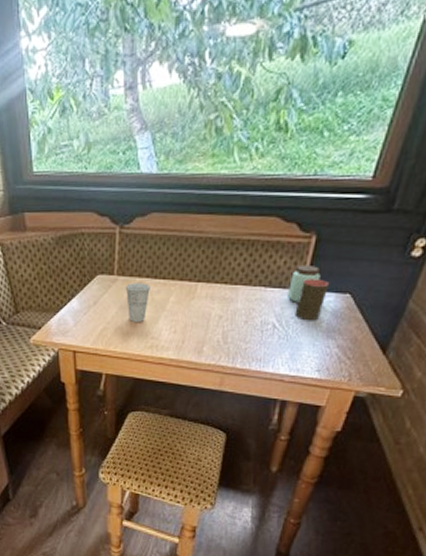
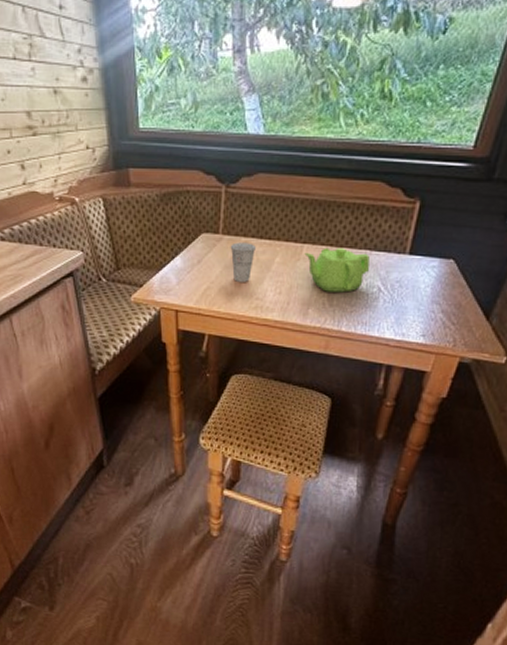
teapot: none [199,285,265,330] -> present [304,247,370,293]
peanut butter: present [286,264,321,302] -> none [391,229,425,267]
cup: present [294,279,330,321] -> none [399,243,434,286]

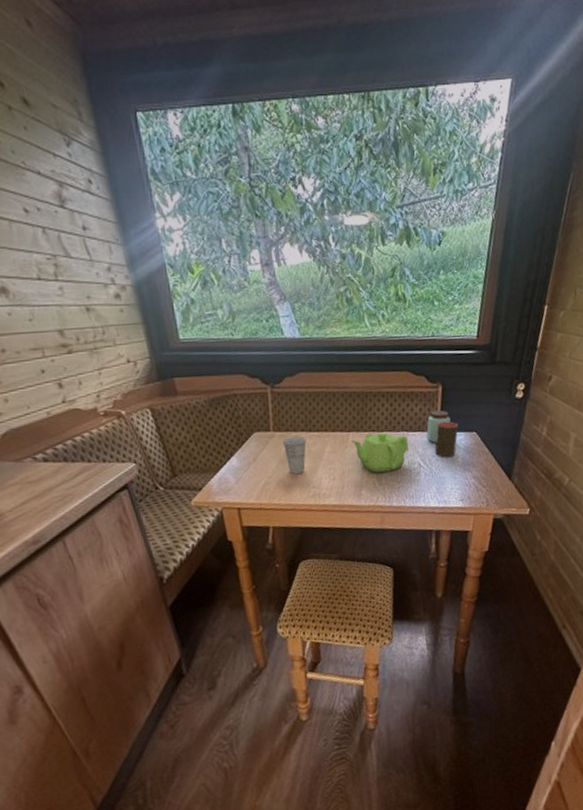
peanut butter: none [391,229,425,267] -> present [426,410,451,443]
cup: none [399,243,434,286] -> present [435,421,459,458]

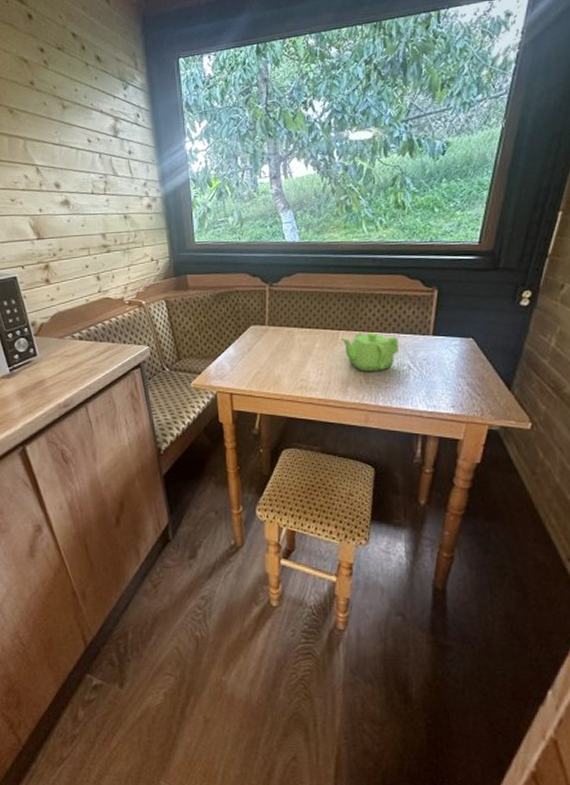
cup: present [282,436,306,475] -> none [275,332,298,367]
peanut butter: present [426,410,451,443] -> none [417,314,445,346]
cup: present [435,421,459,458] -> none [426,325,454,362]

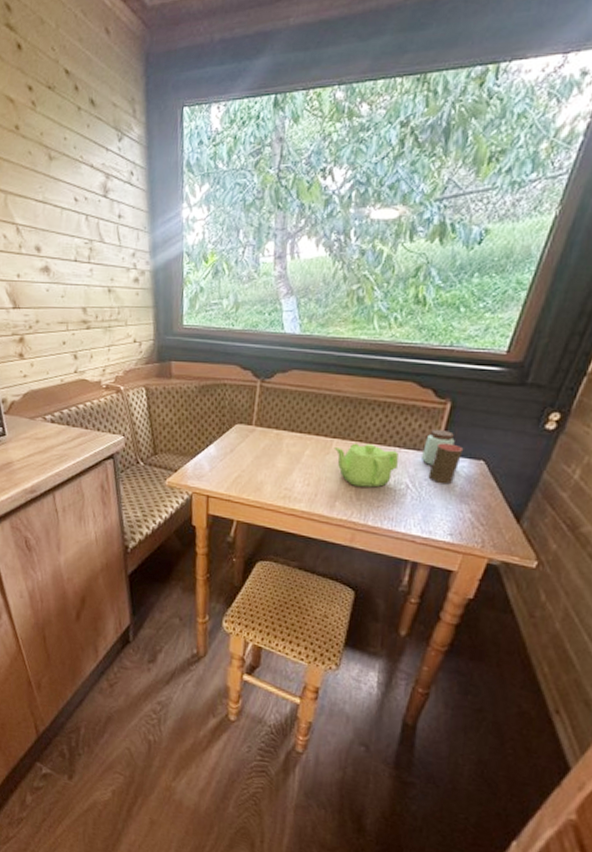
peanut butter: none [417,314,445,346] -> present [420,429,455,465]
cup: none [426,325,454,362] -> present [428,443,464,485]

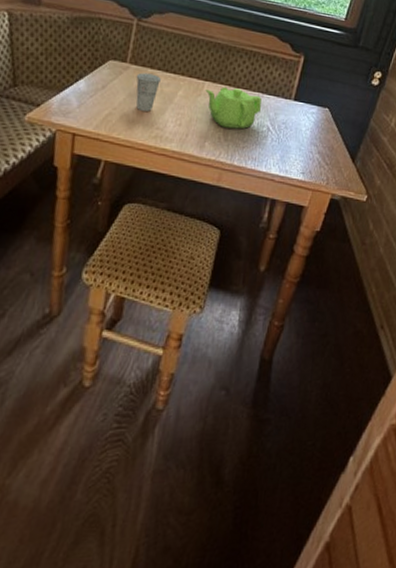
cup: none [262,434,287,473] -> present [136,72,161,112]
peanut butter: present [420,429,455,465] -> none [279,78,307,110]
cup: present [428,443,464,485] -> none [285,91,313,128]

